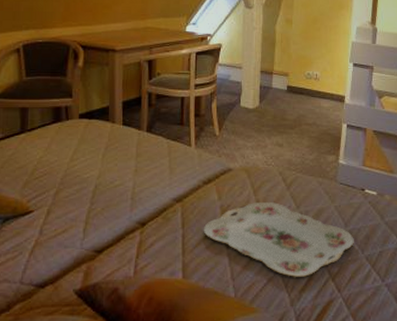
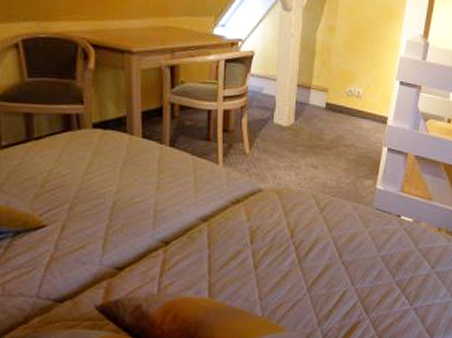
serving tray: present [203,201,354,277] -> none [230,224,386,299]

